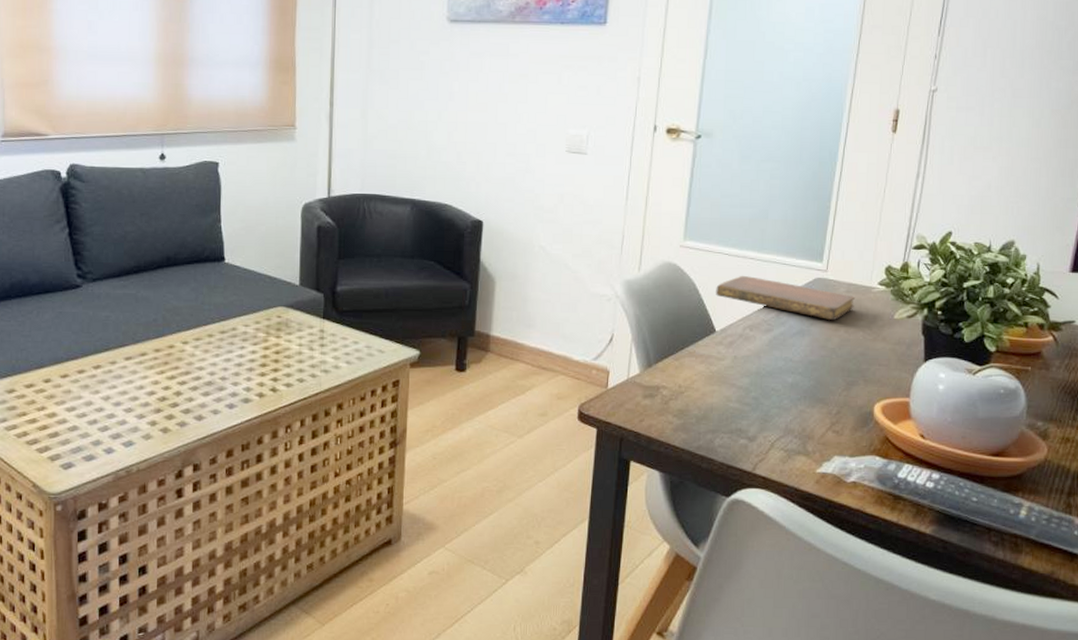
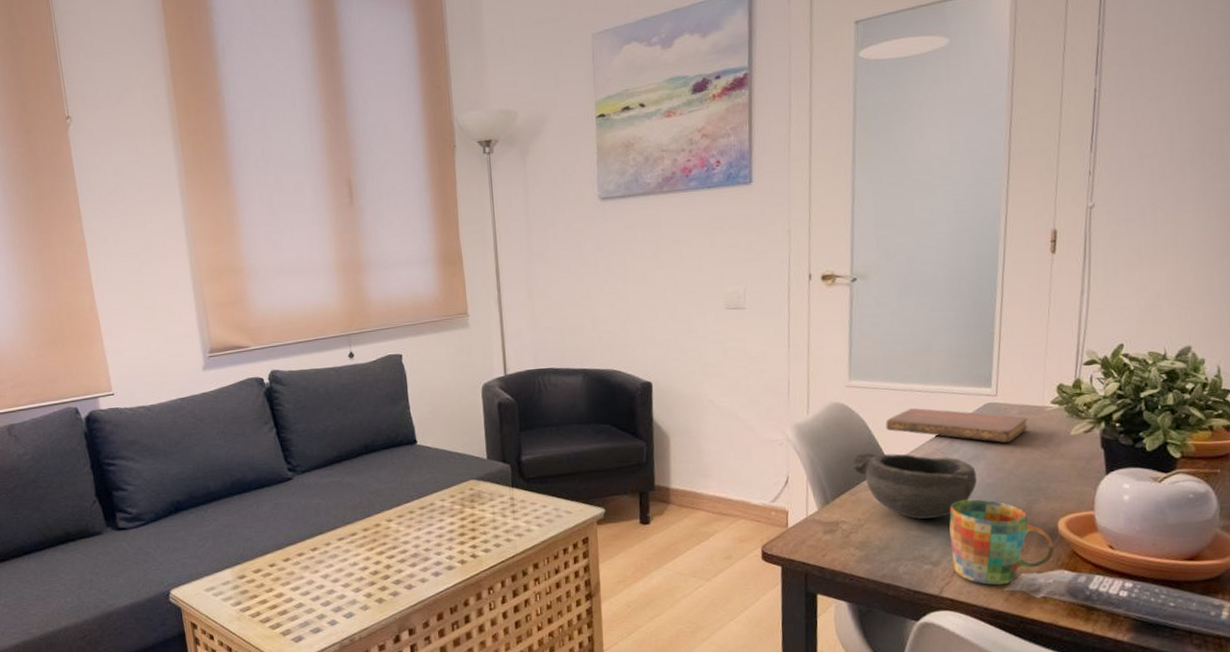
bowl: none [678,317,801,391] -> present [852,452,978,519]
mug: none [768,375,869,466] -> present [949,499,1055,586]

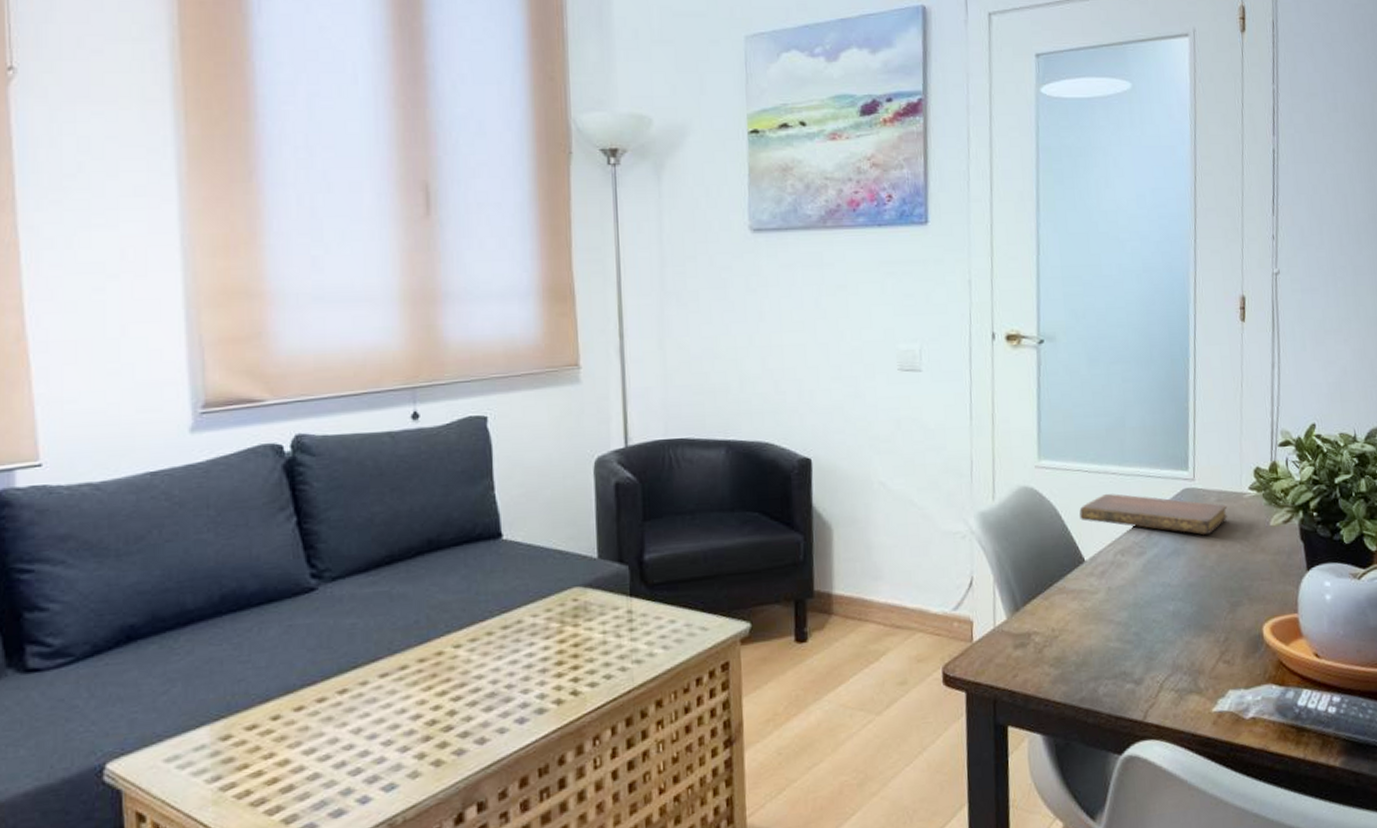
bowl: present [852,452,978,519] -> none [1043,547,1179,628]
mug: present [949,499,1055,586] -> none [1151,602,1261,706]

